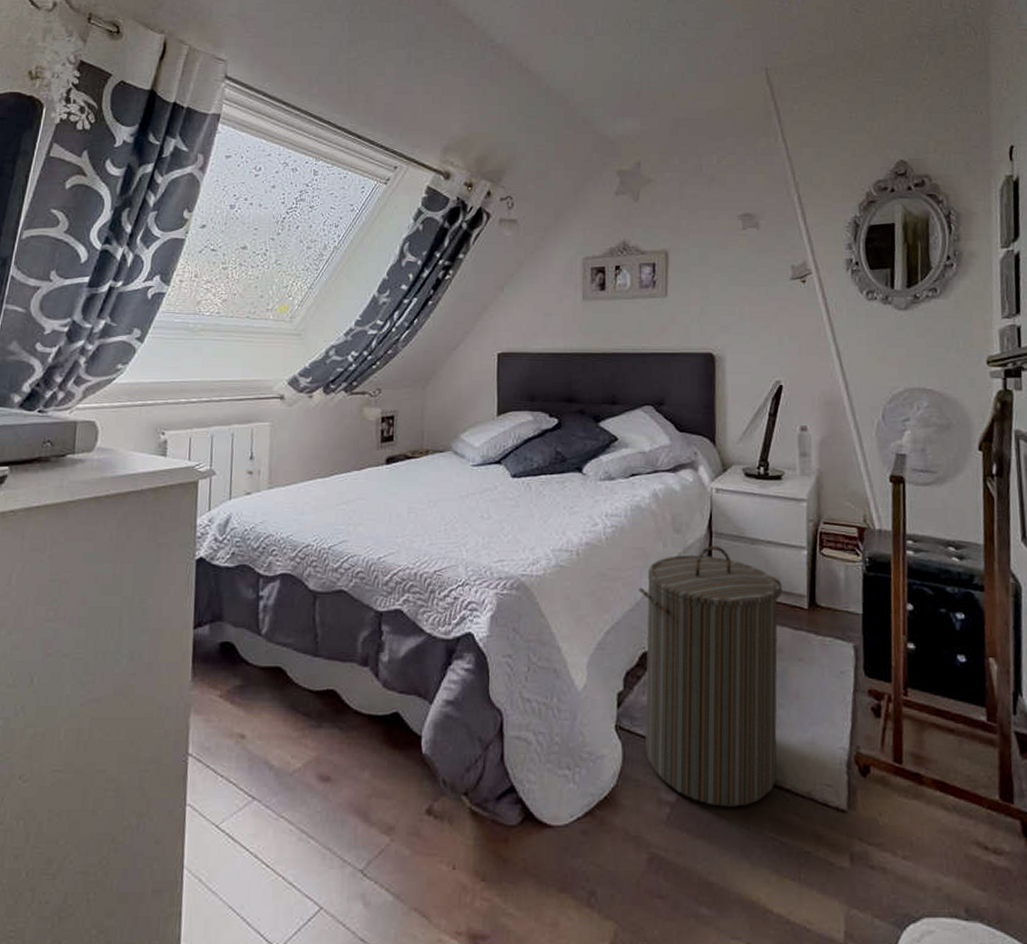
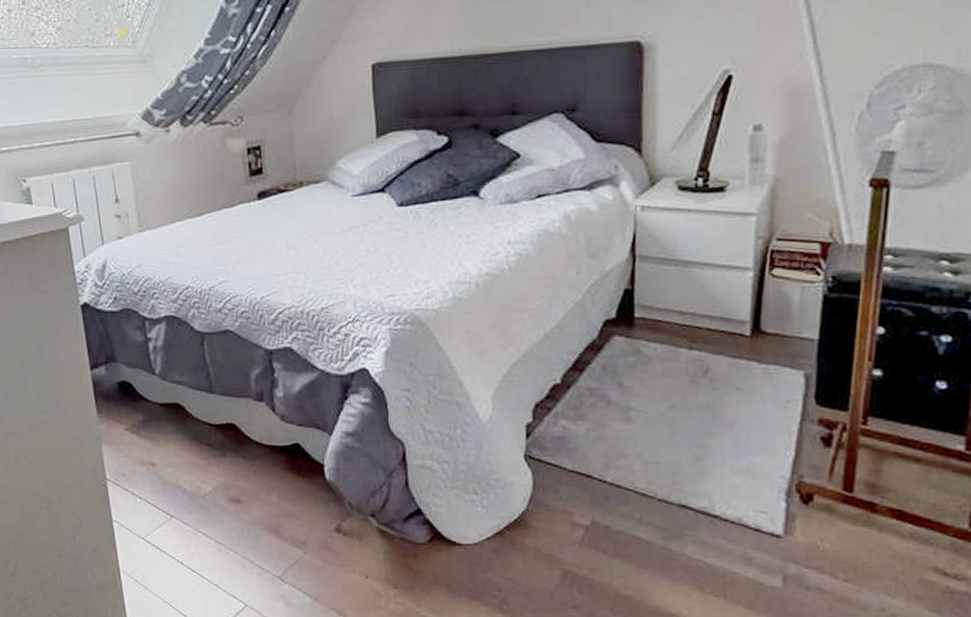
laundry hamper: present [639,545,782,807] -> none [548,270,720,531]

